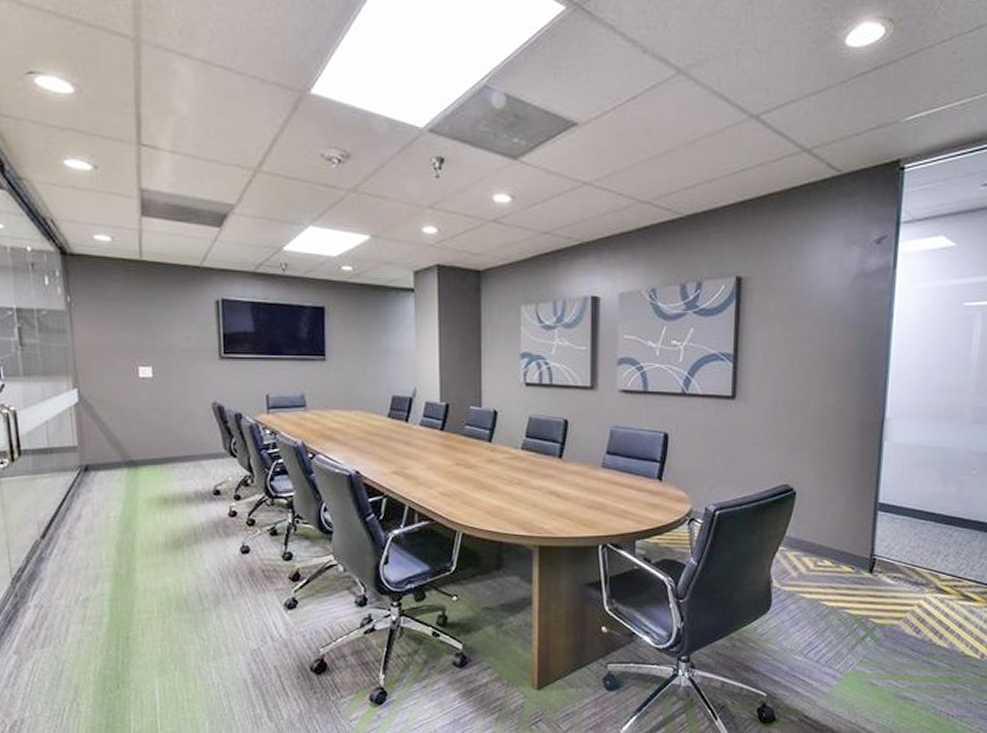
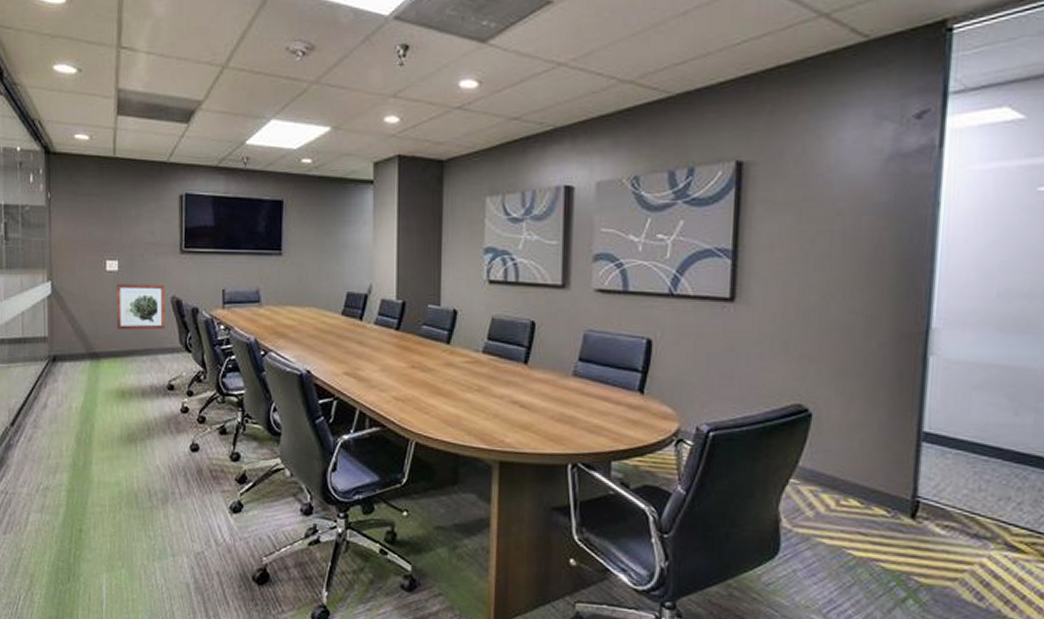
wall art: none [152,390,208,436] -> present [116,283,166,330]

